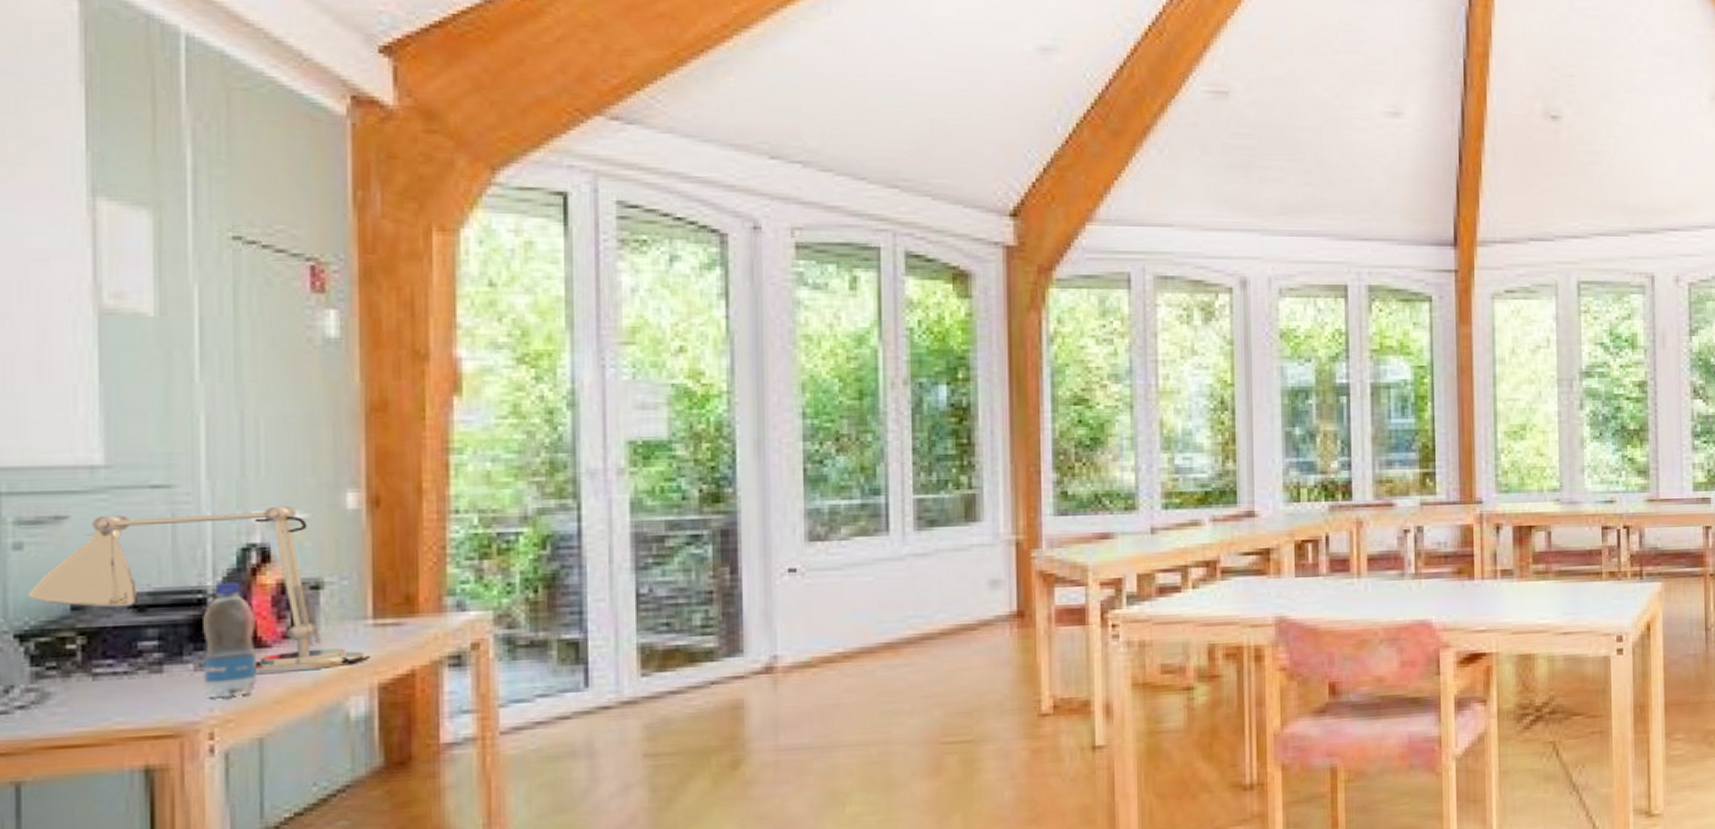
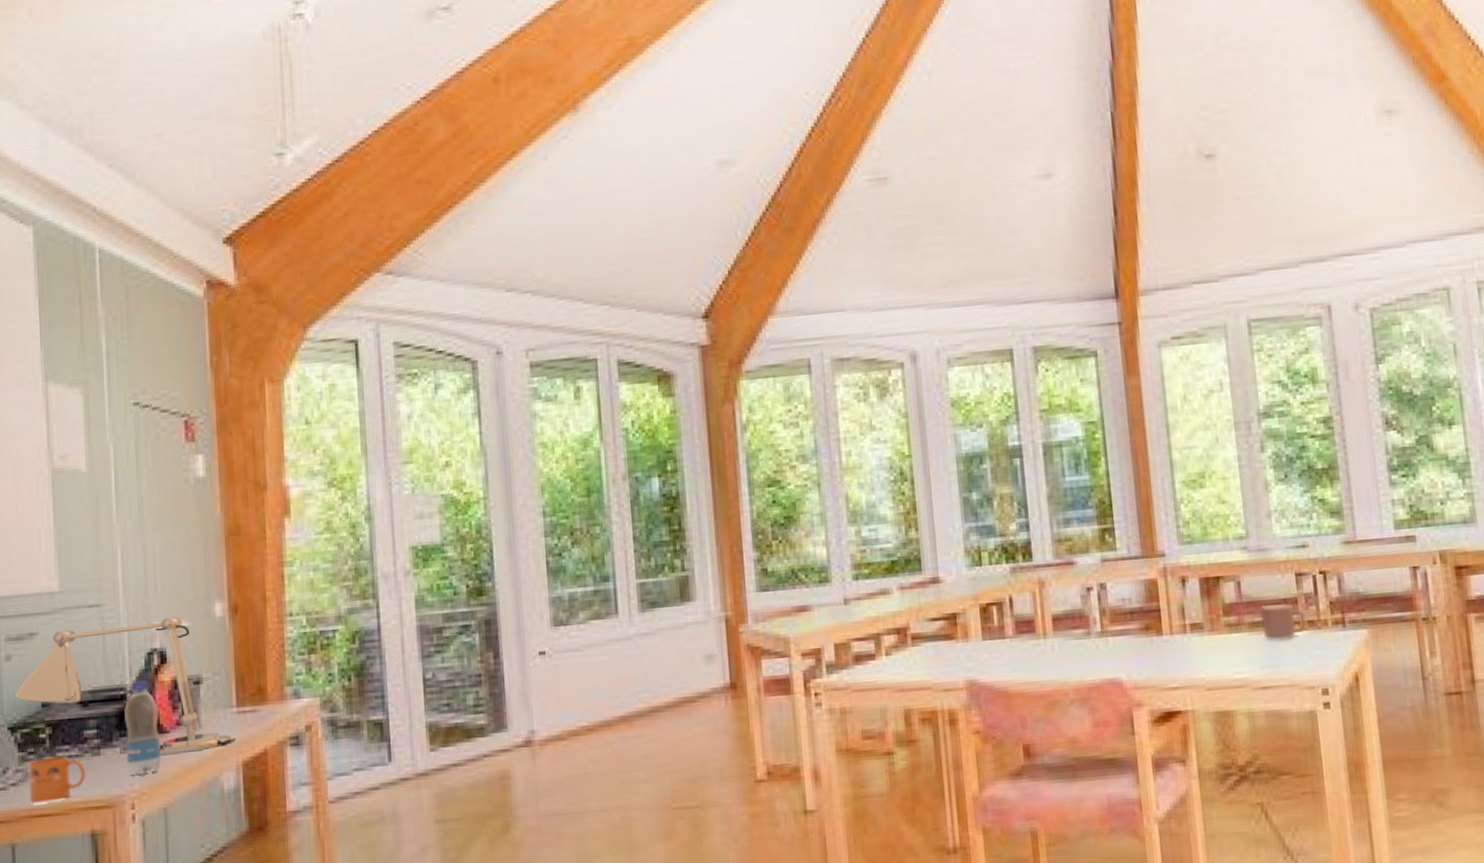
mug: none [46,672,138,731] -> present [28,755,85,803]
mug: none [1566,555,1608,591] -> present [1259,604,1306,643]

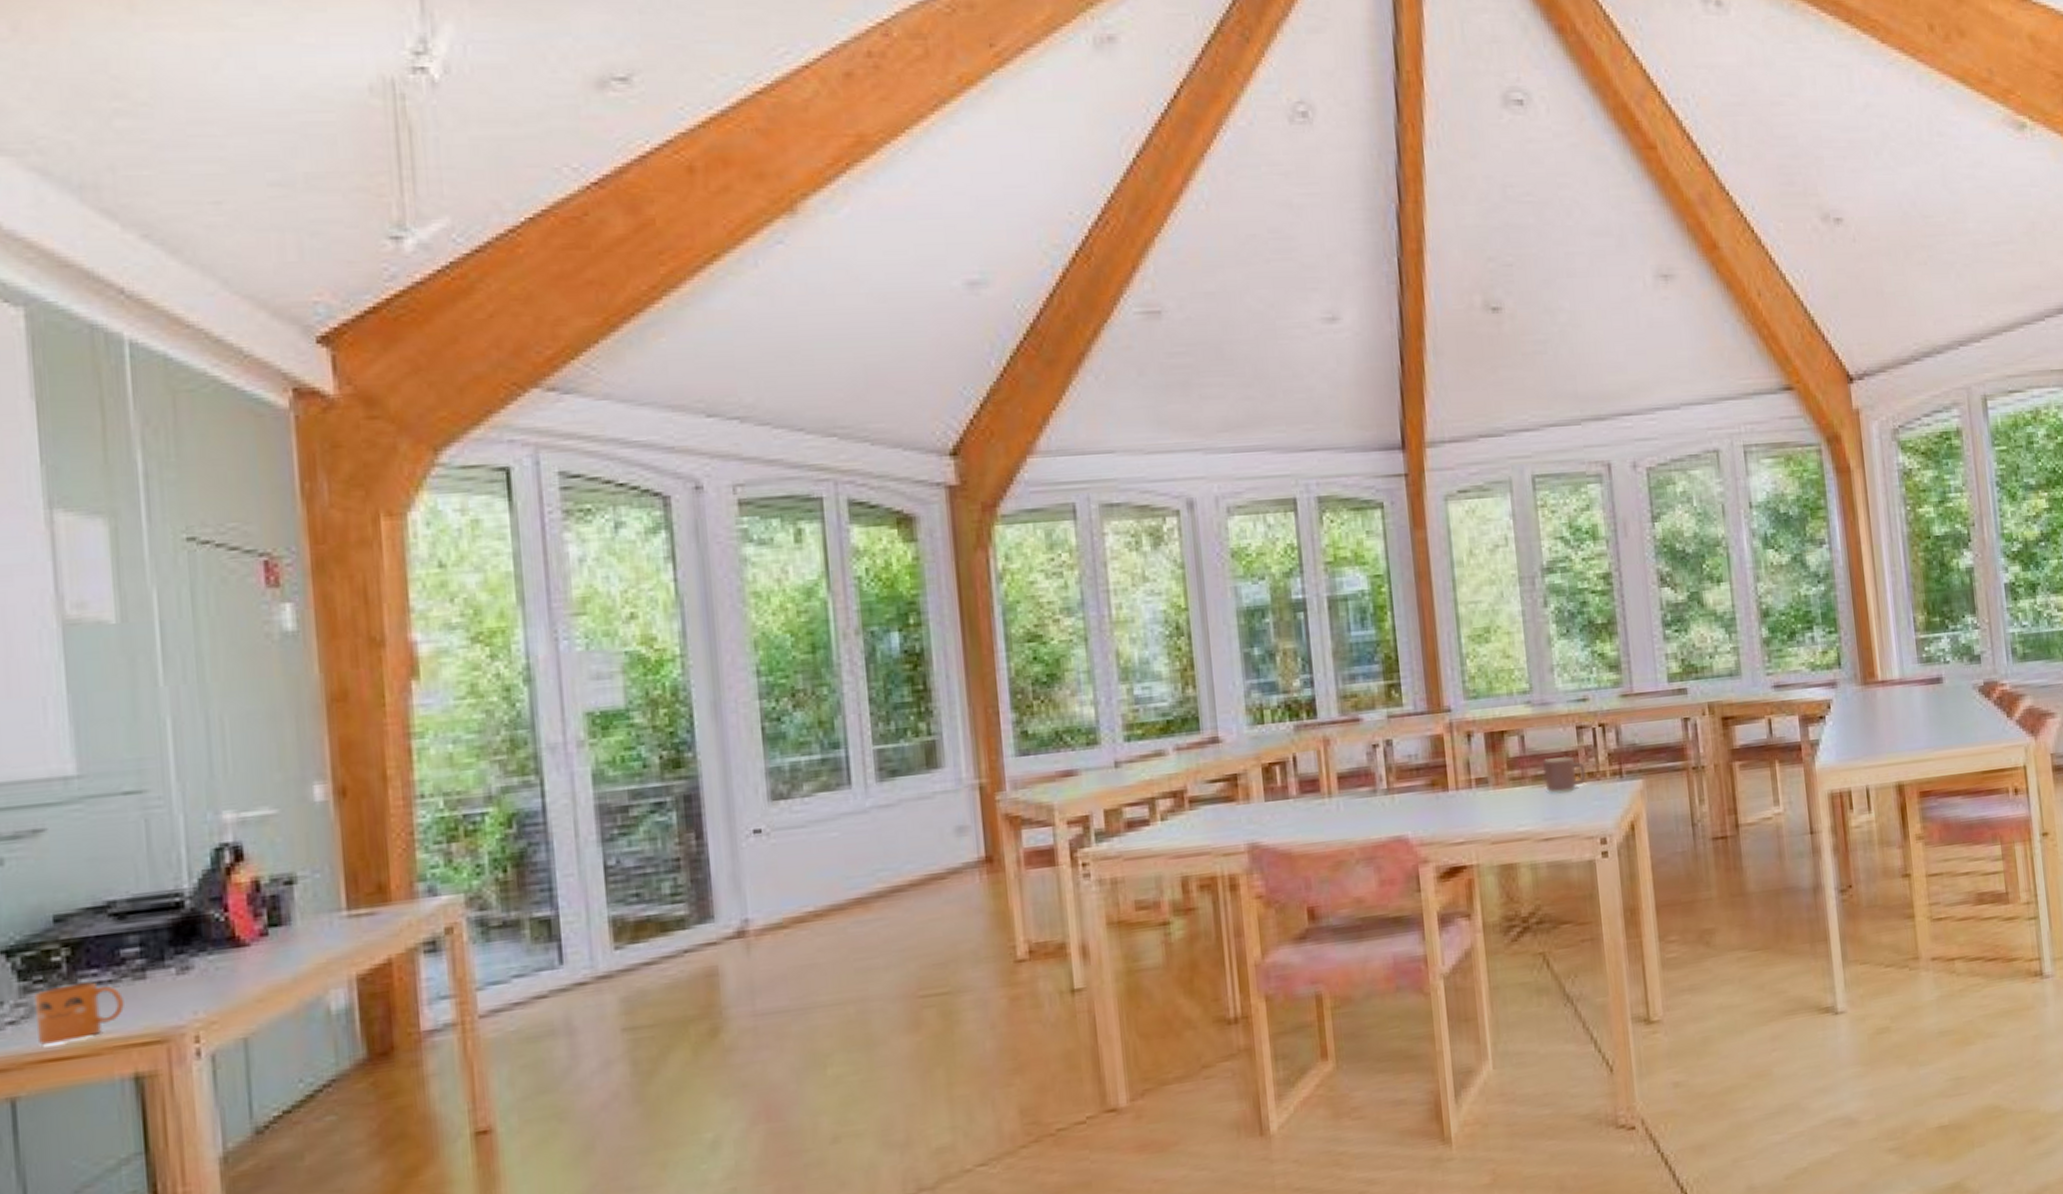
desk lamp: present [15,616,237,756] -> none [11,802,348,975]
bottle: present [124,680,161,776] -> none [181,882,237,1002]

